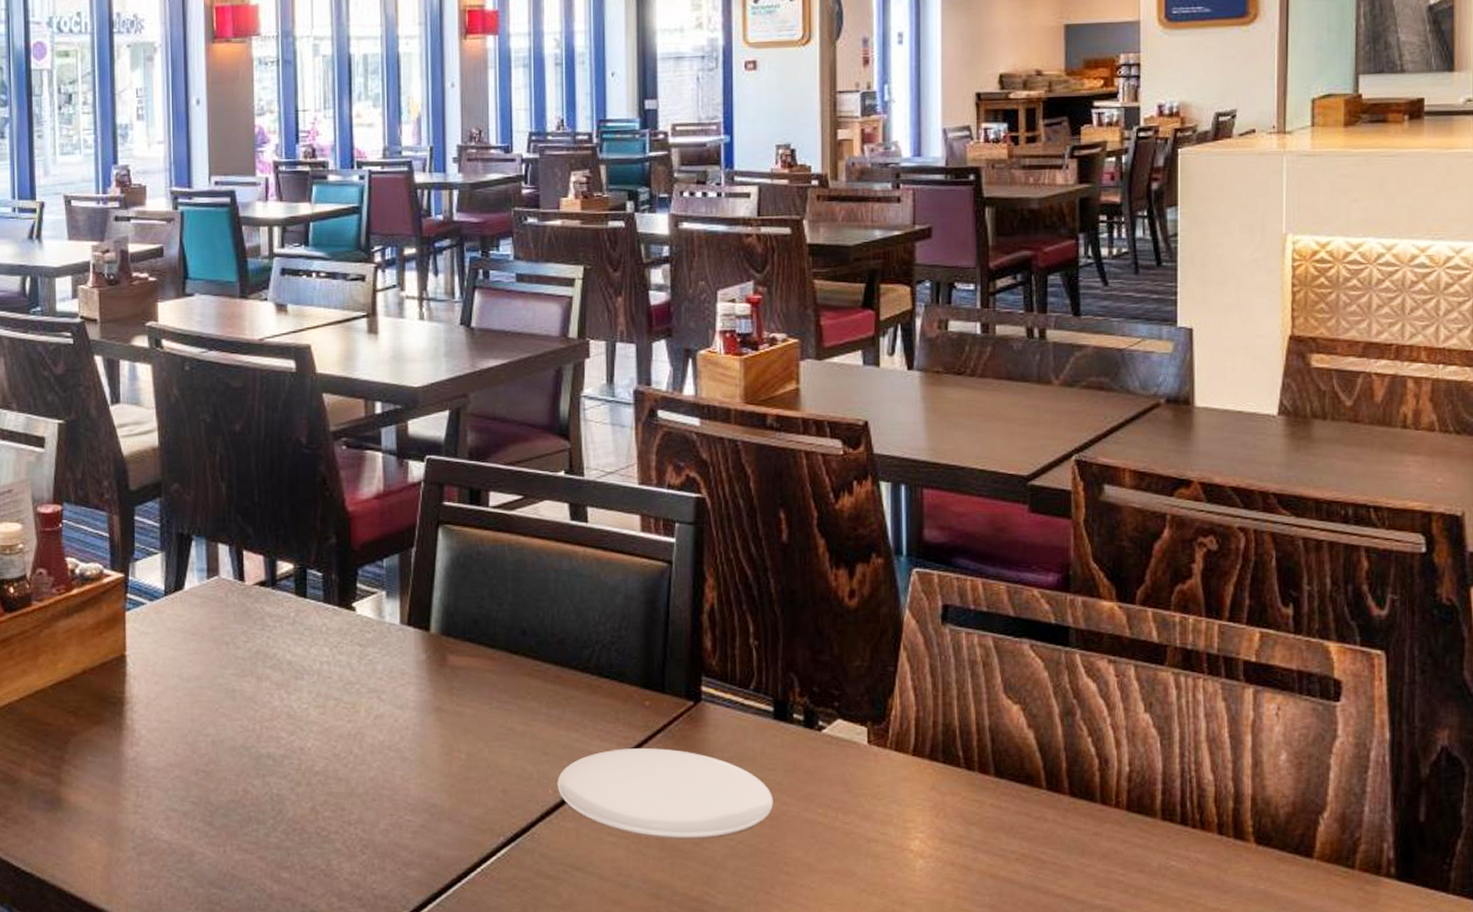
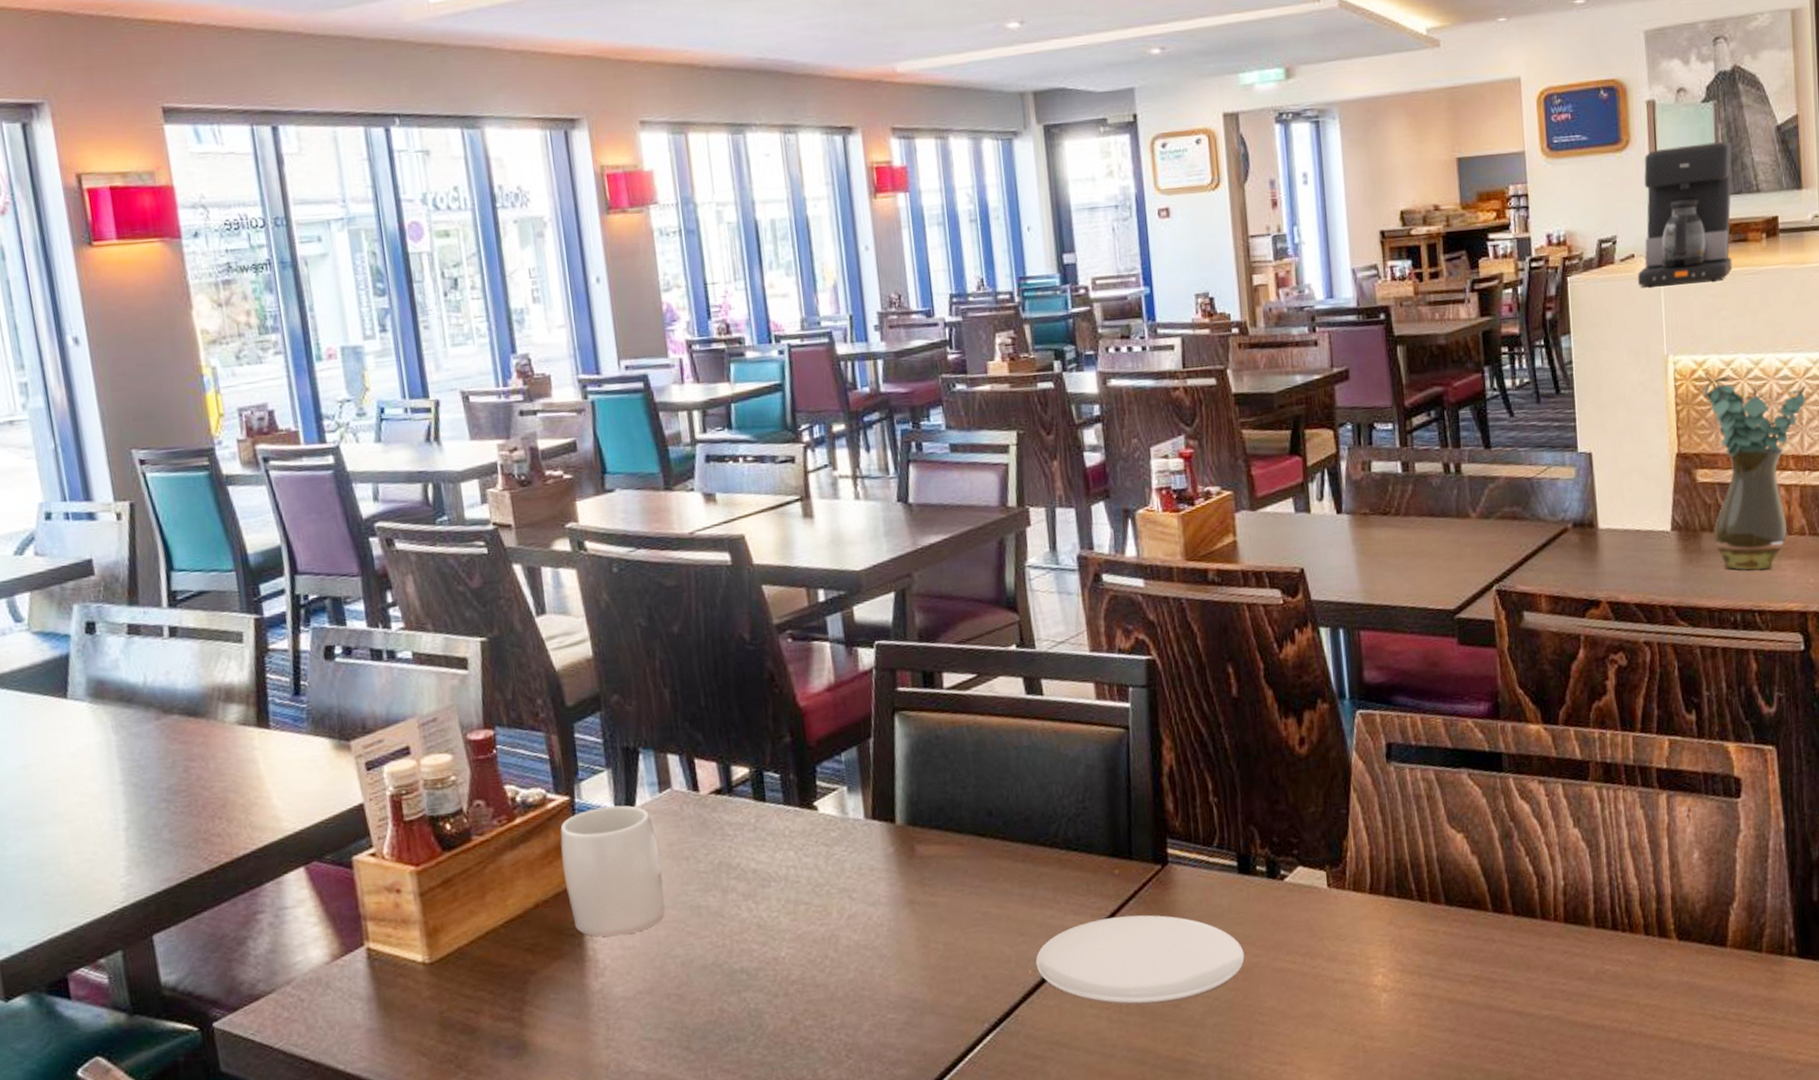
mug: none [111,587,202,709] -> present [560,805,665,937]
coffee maker: none [1258,18,1375,163] -> present [1638,140,1732,287]
vase: none [1324,255,1446,463] -> present [1703,373,1807,571]

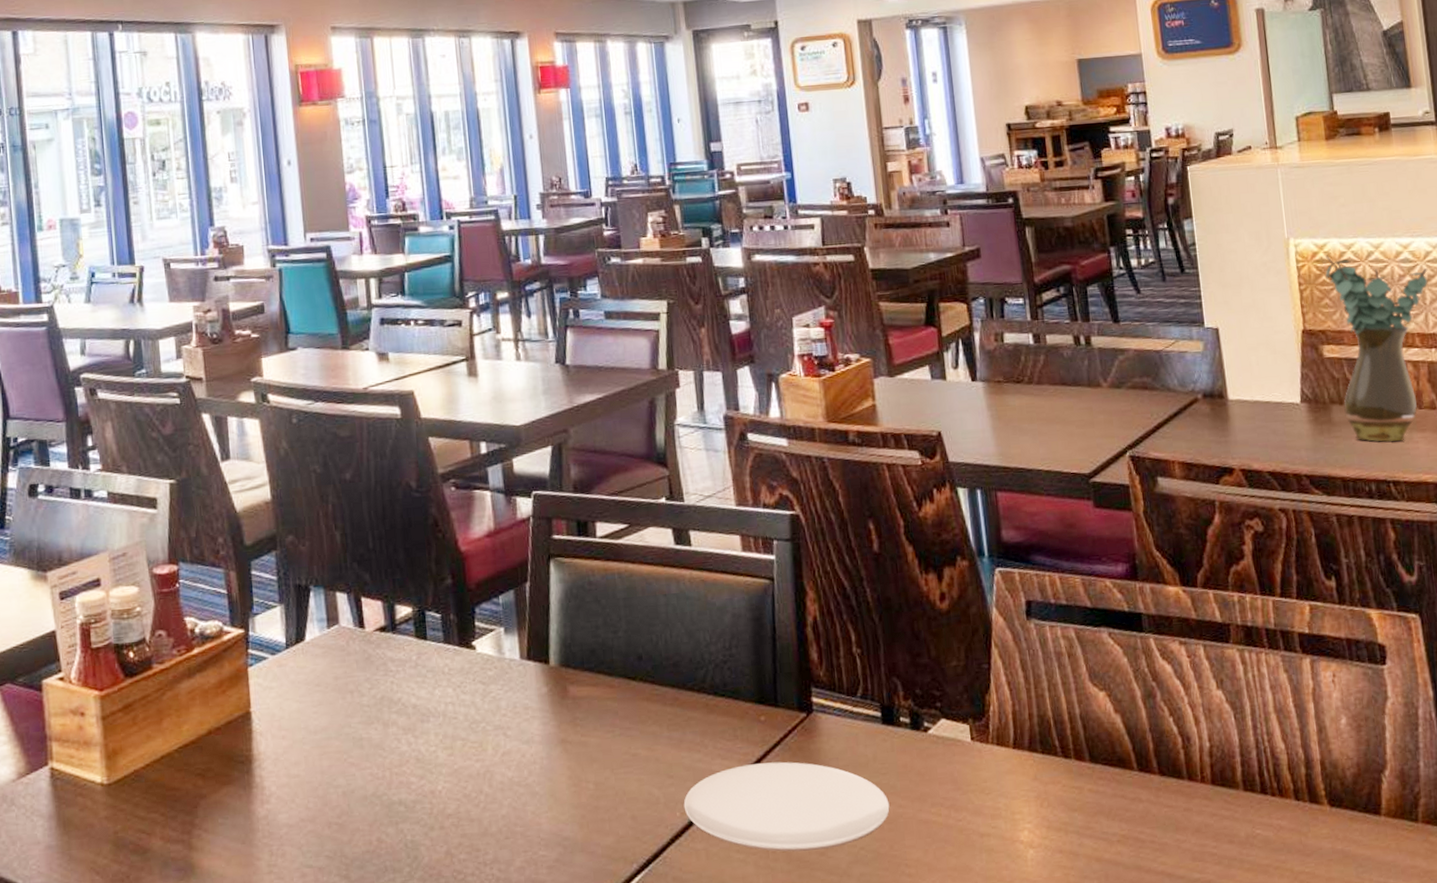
mug: present [560,805,665,937] -> none [234,639,329,765]
coffee maker: present [1638,140,1732,287] -> none [1255,44,1347,175]

